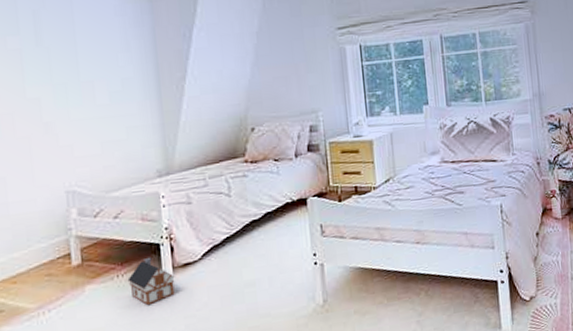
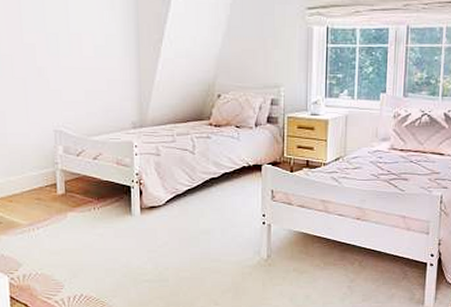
toy house: present [127,257,175,306] -> none [102,196,142,237]

